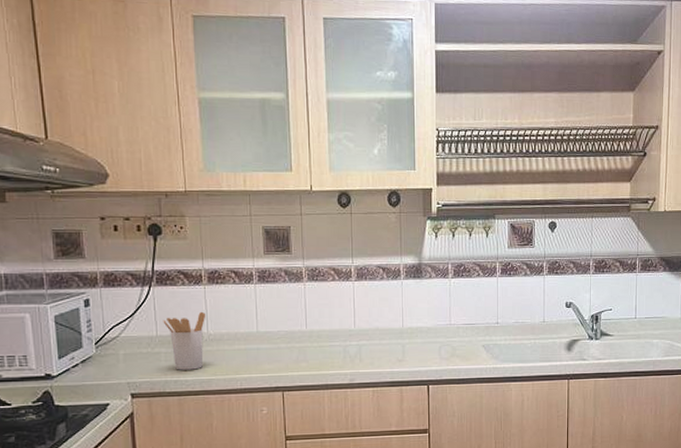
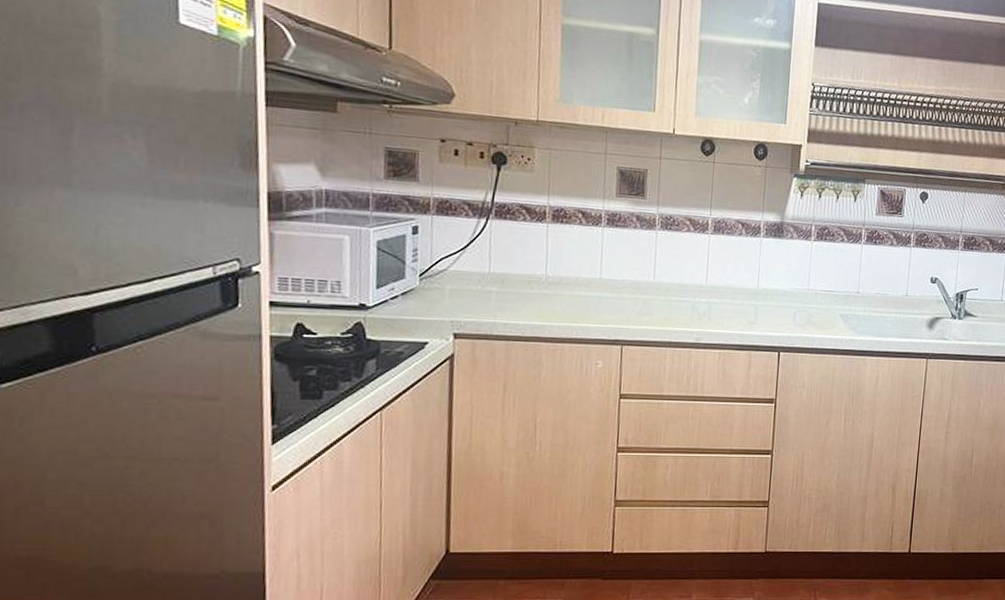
utensil holder: present [163,311,206,370] -> none [497,251,546,314]

